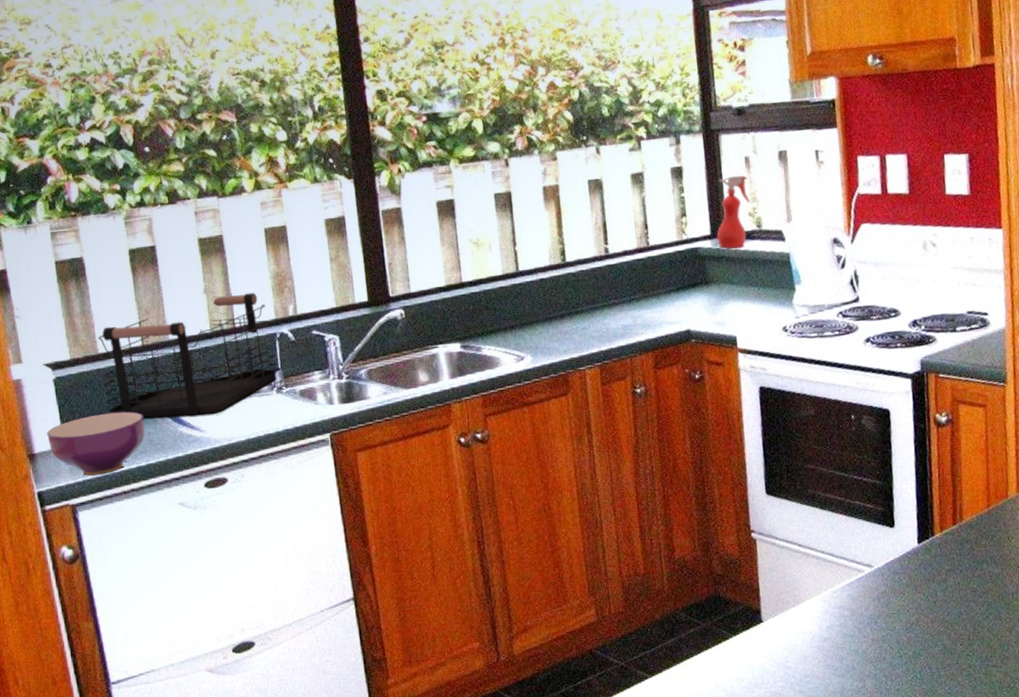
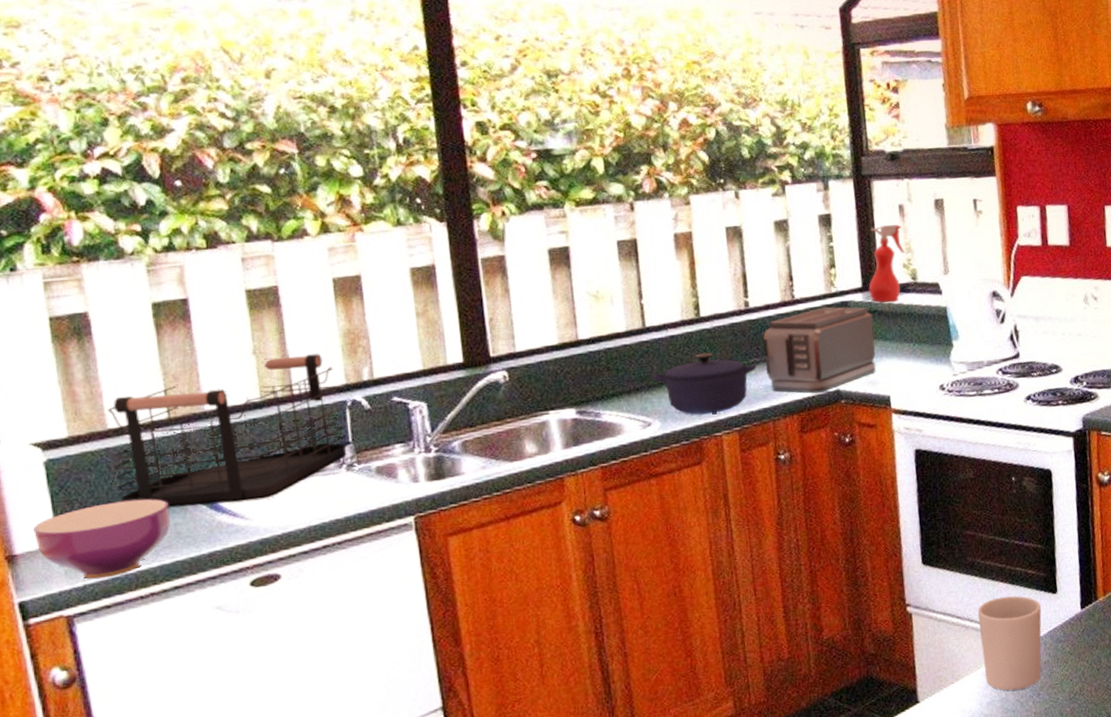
cooking pot: none [523,294,616,350] -> present [651,352,757,415]
toaster: none [621,252,724,333] -> present [763,306,876,394]
mug: none [818,527,879,617] -> present [977,595,1042,691]

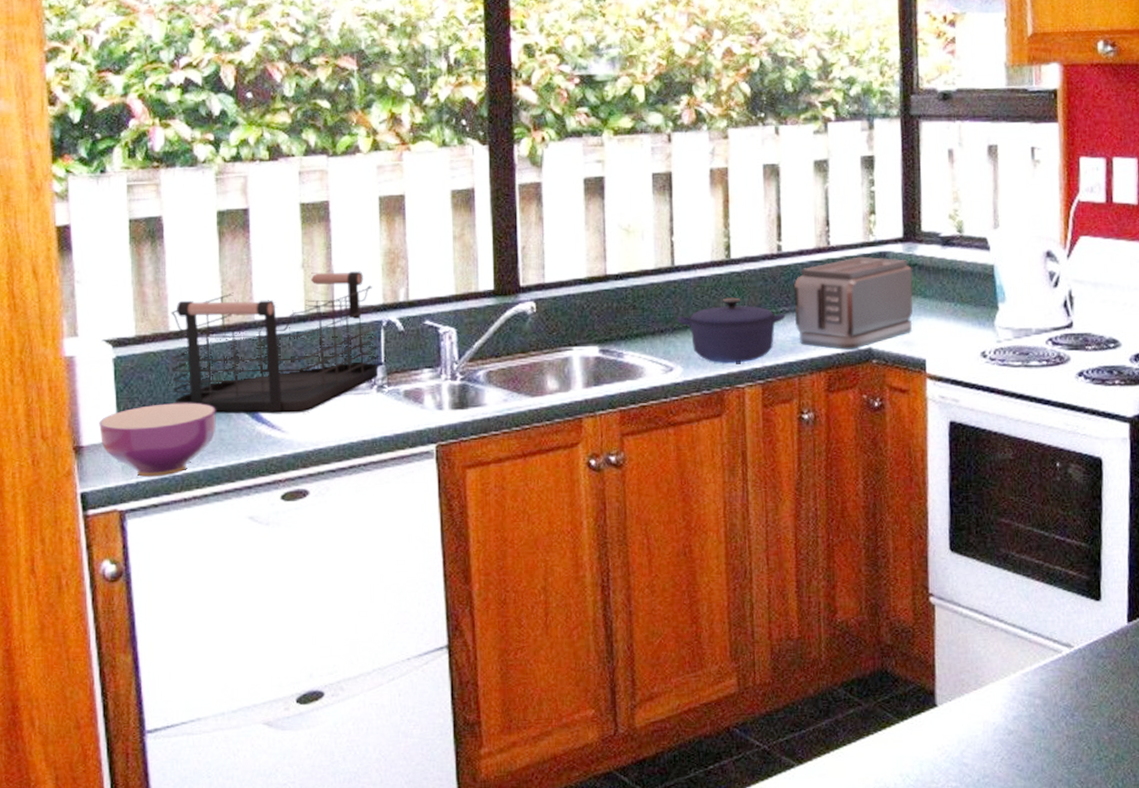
spray bottle: present [868,225,905,302] -> none [910,171,952,255]
mug: present [977,595,1042,691] -> none [1008,597,1081,707]

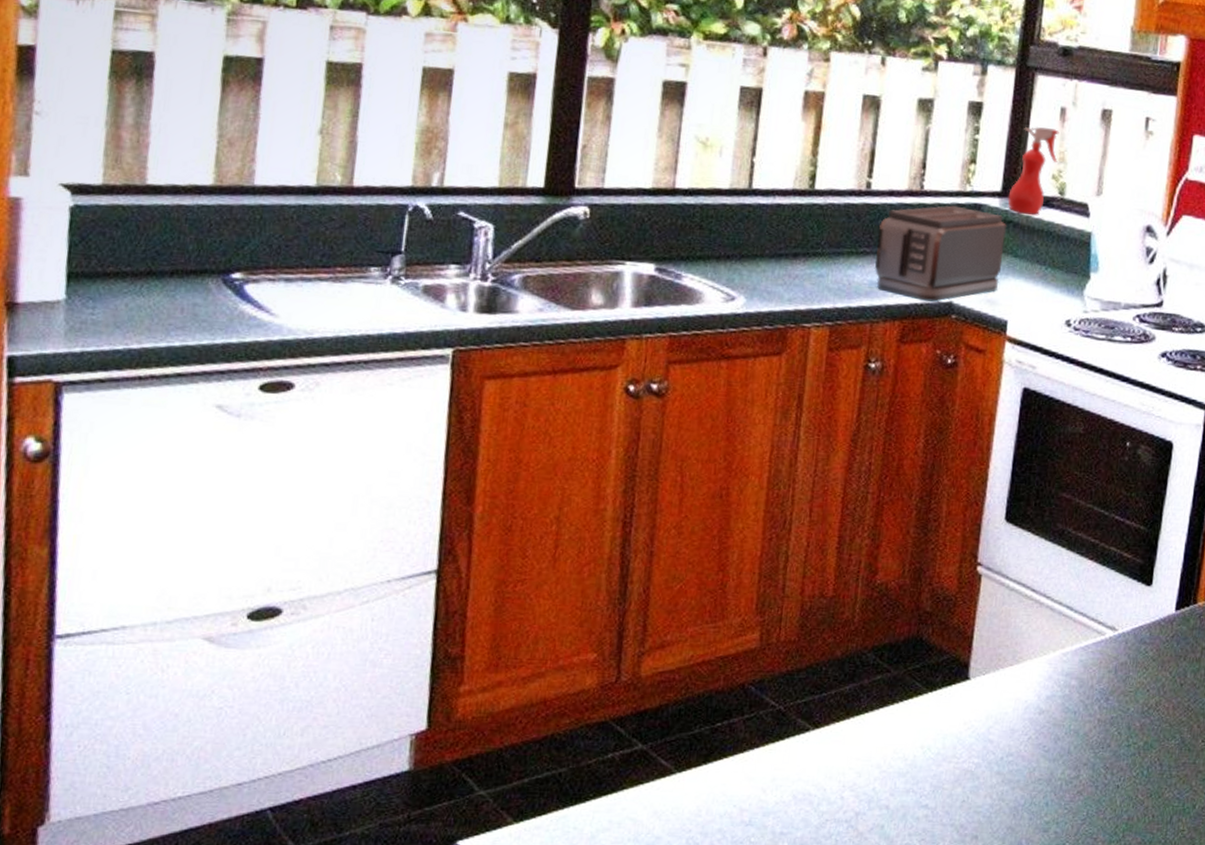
bowl: present [99,402,216,478] -> none [41,265,193,350]
dish rack: present [170,271,378,415] -> none [143,141,402,297]
cooking pot: present [676,297,786,363] -> none [746,230,866,301]
spray bottle: none [910,171,952,255] -> present [1007,127,1059,215]

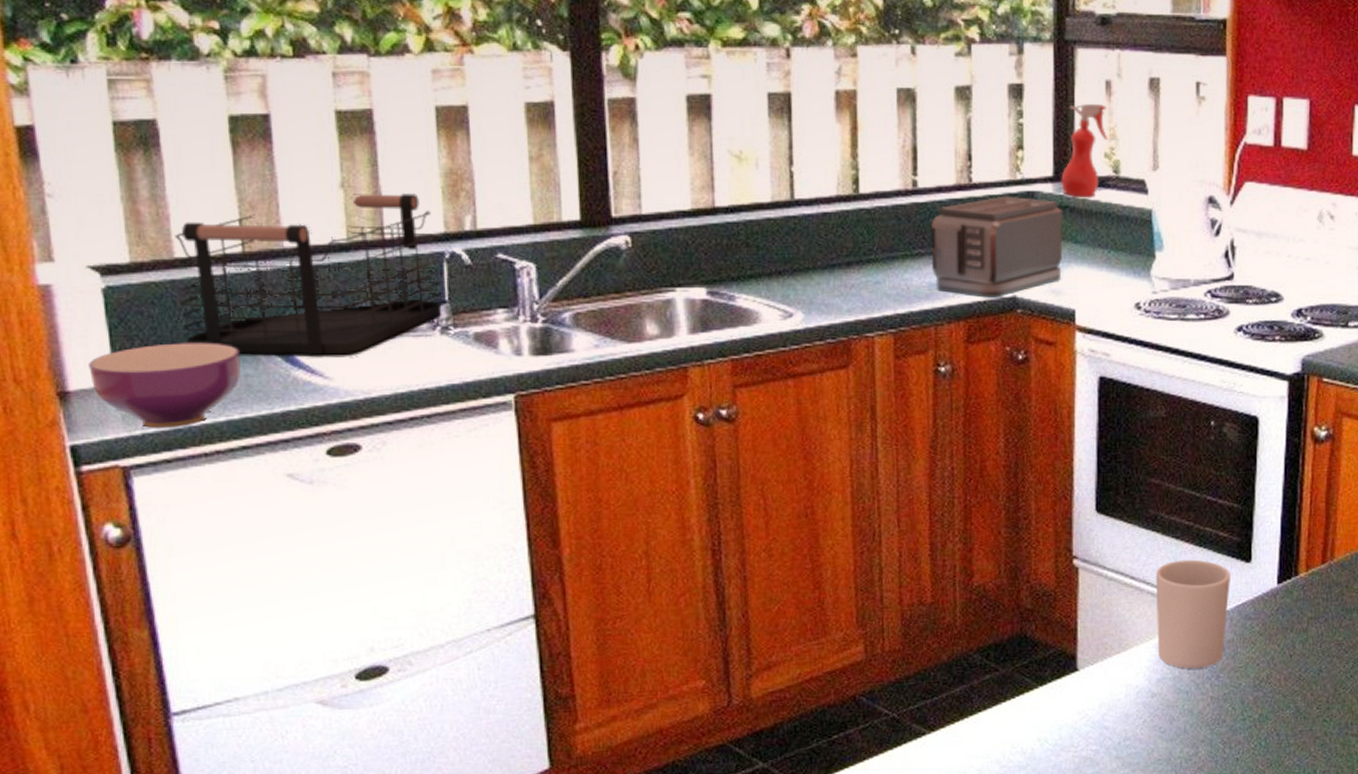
bowl: none [41,265,193,350] -> present [88,341,241,429]
dish rack: none [143,141,402,297] -> present [175,194,441,358]
mug: none [1050,577,1130,689] -> present [1155,559,1230,669]

